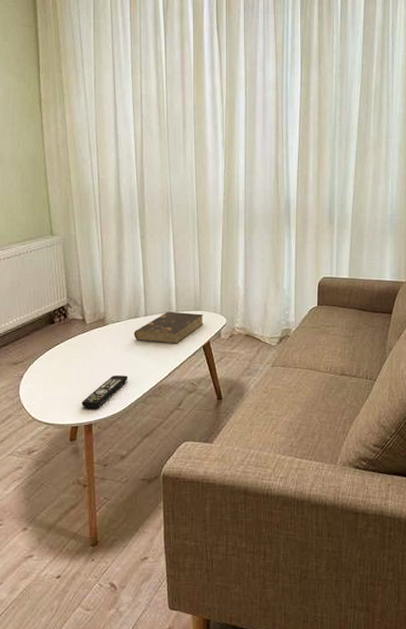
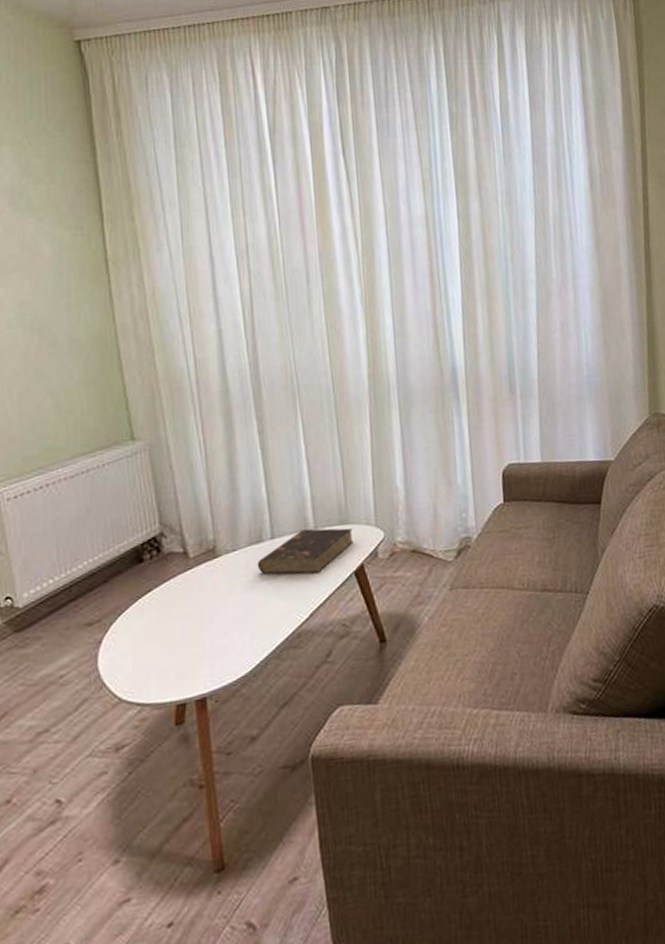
remote control: present [81,375,128,408] -> none [189,623,254,676]

